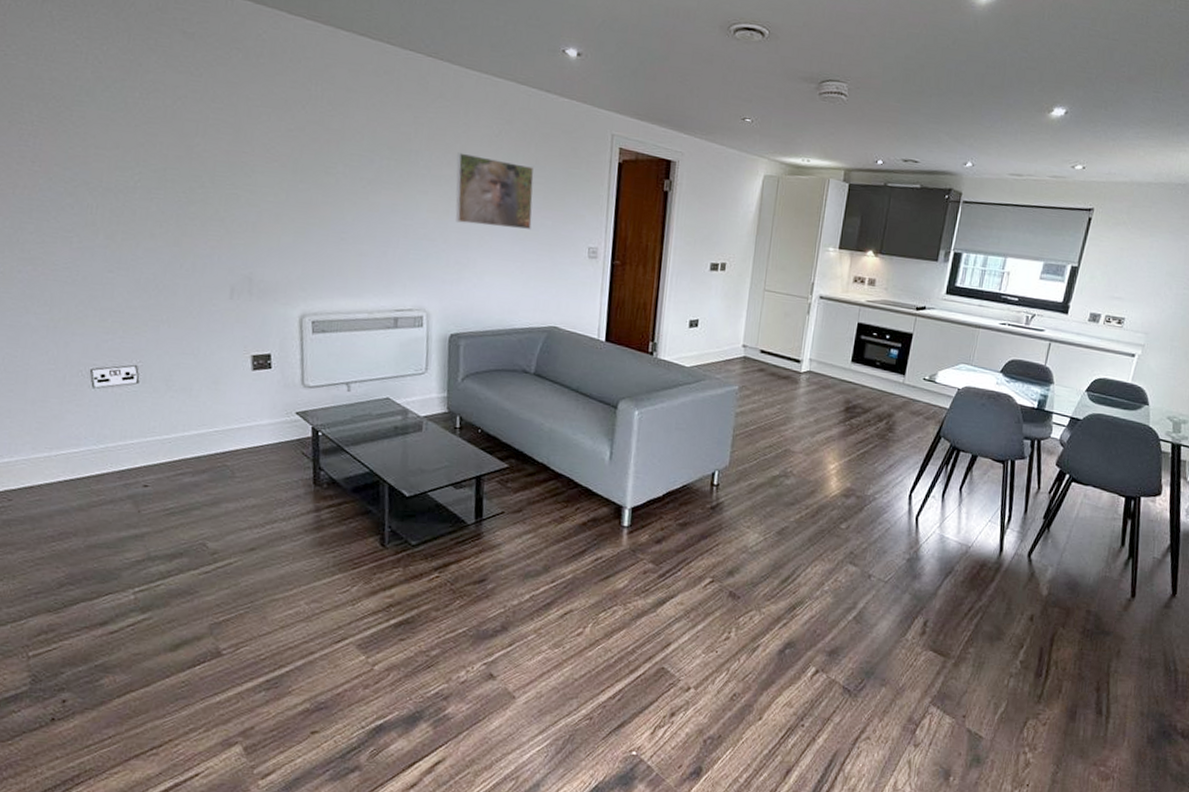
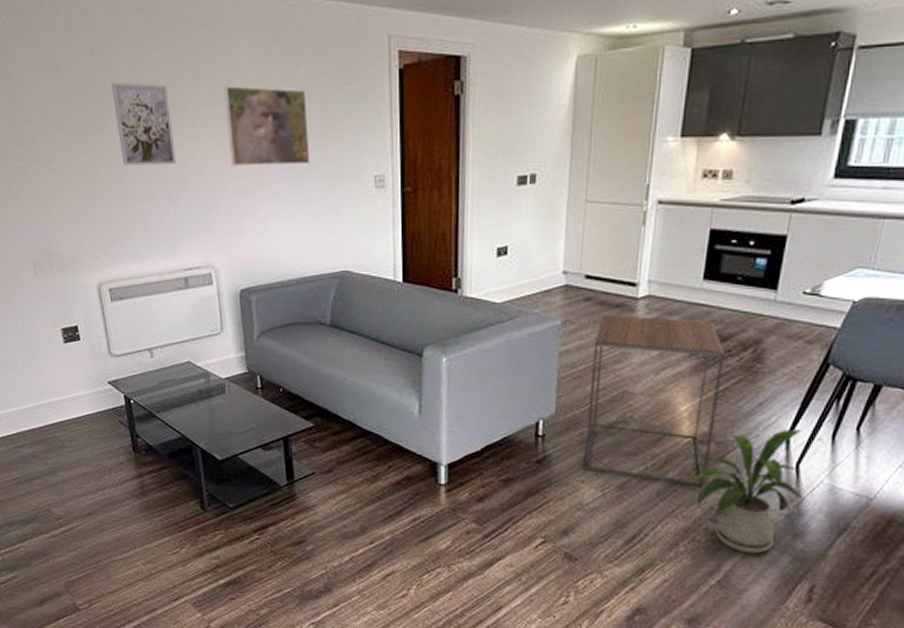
wall art: none [344,131,402,214] -> present [110,82,177,166]
side table: none [750,383,866,533] -> present [584,314,726,486]
house plant: none [836,487,921,593] -> present [691,429,803,554]

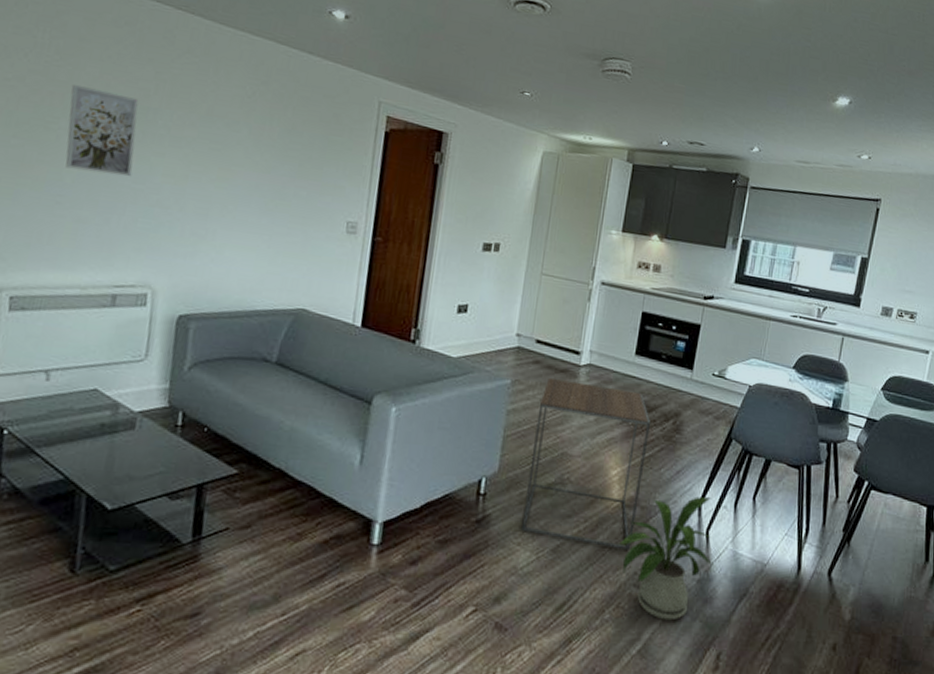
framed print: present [224,86,310,166] -> none [195,112,290,200]

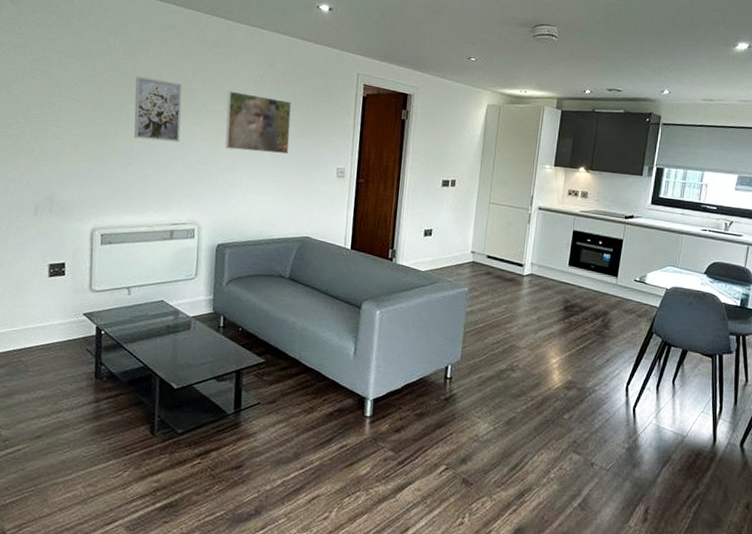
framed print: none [195,112,290,200] -> present [225,91,292,154]
side table: present [521,377,651,550] -> none [481,285,584,423]
house plant: present [618,496,712,621] -> none [559,380,639,481]

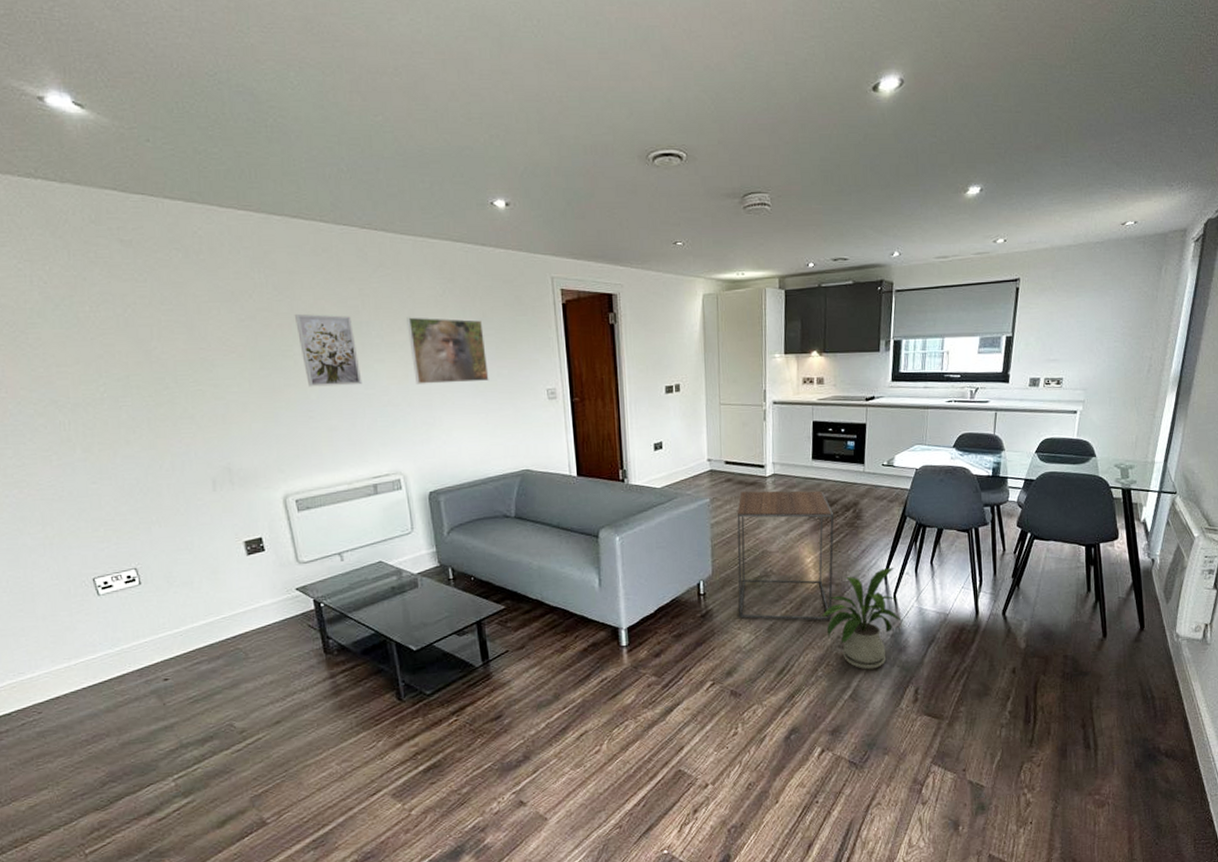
side table: none [481,285,584,423] -> present [736,490,835,621]
house plant: none [559,380,639,481] -> present [821,568,902,670]

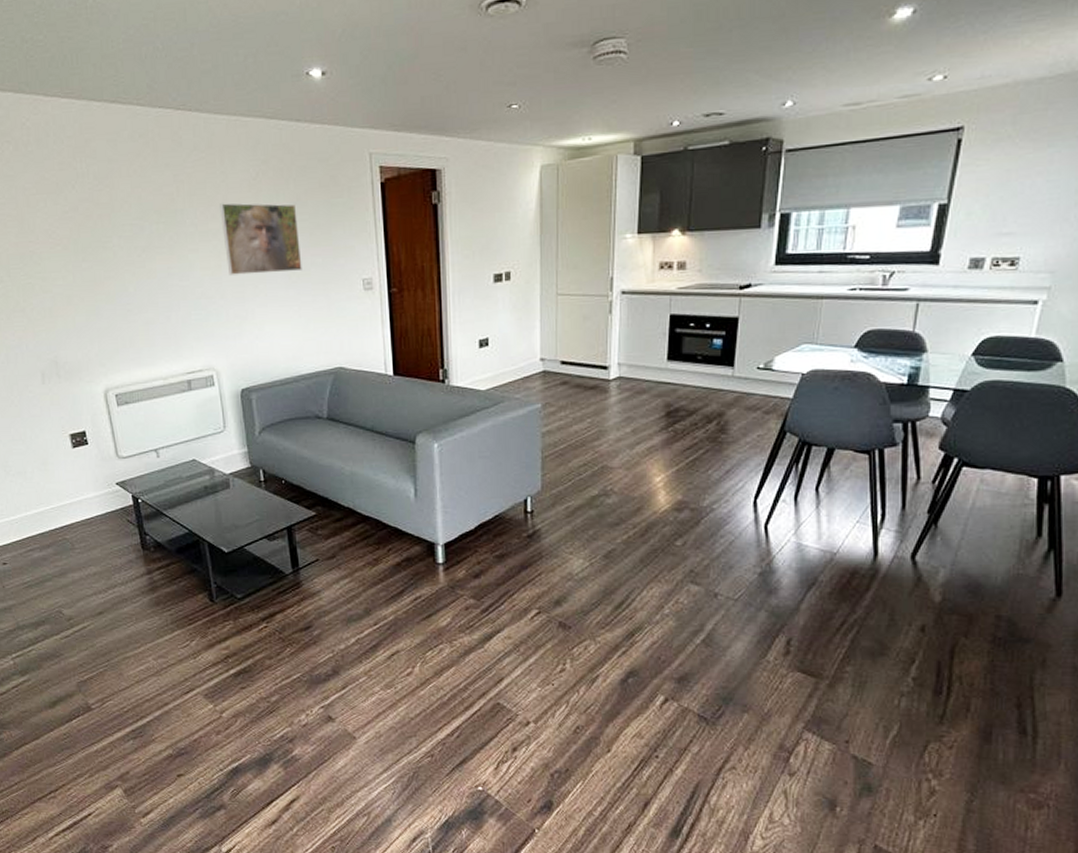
wall art: present [294,313,362,387] -> none [113,203,177,279]
side table: present [736,490,835,621] -> none [571,396,693,551]
house plant: present [821,568,902,670] -> none [670,493,774,612]

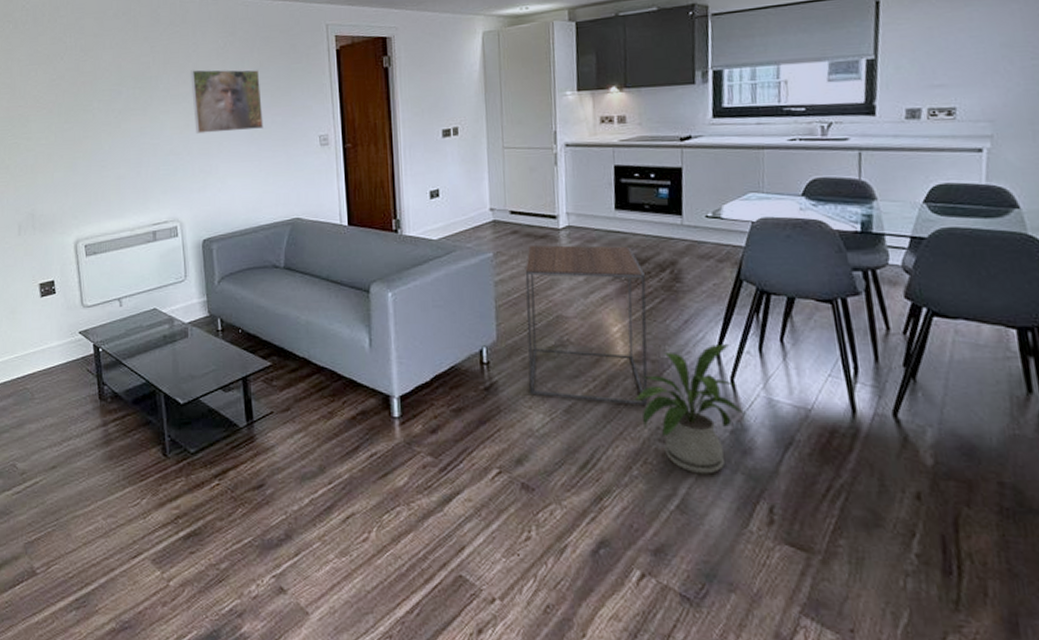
side table: none [571,396,693,551] -> present [525,244,648,405]
house plant: none [670,493,774,612] -> present [633,344,744,474]

